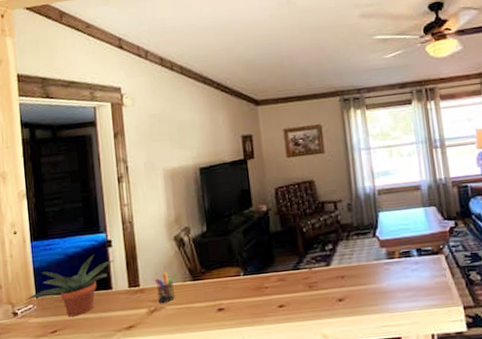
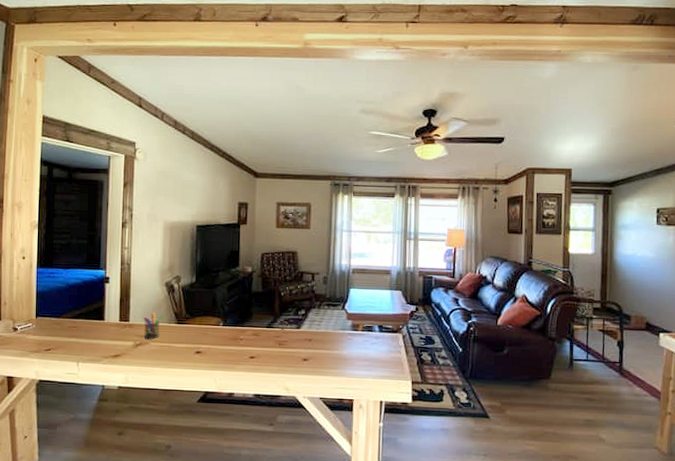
potted plant: present [26,254,114,317] -> none [26,287,110,339]

